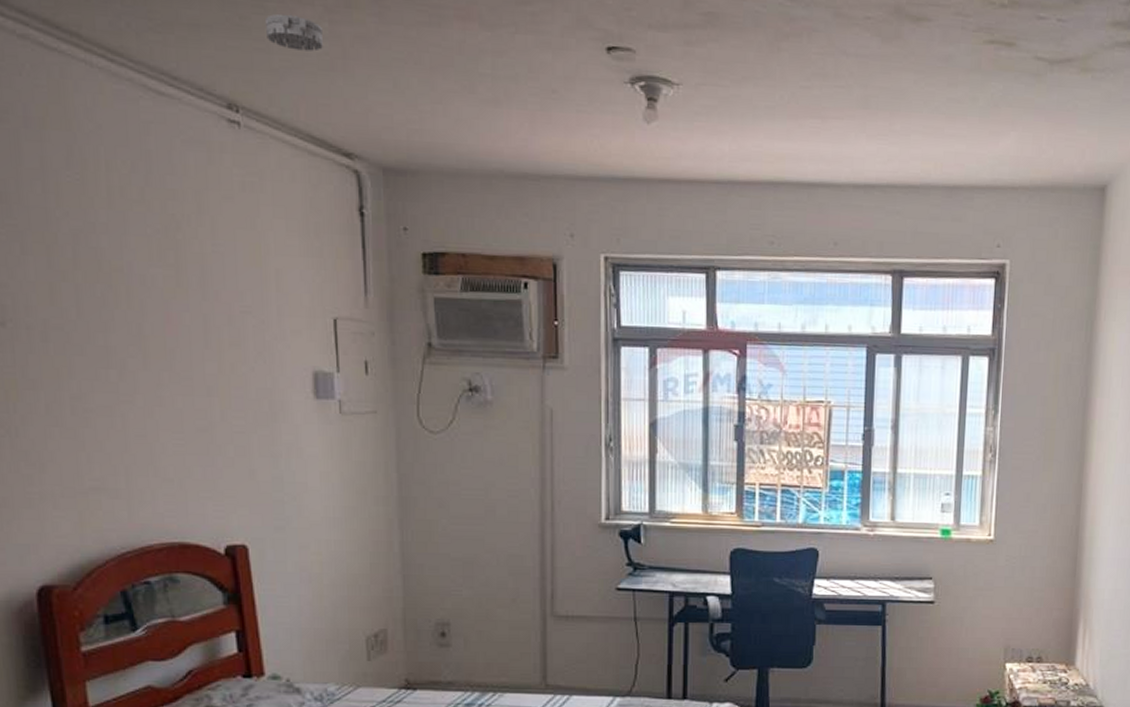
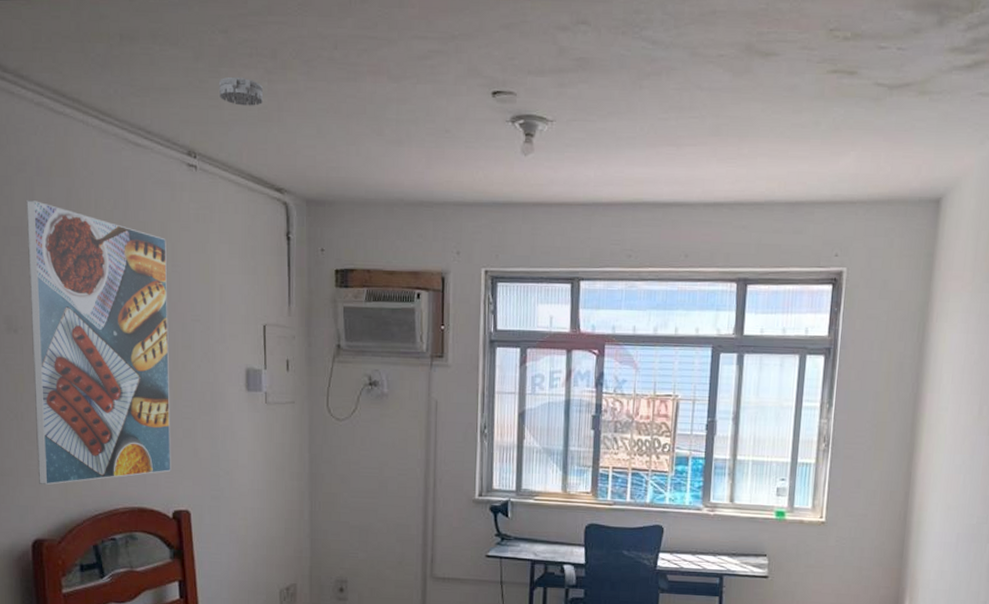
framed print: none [11,157,221,518] -> present [26,199,171,485]

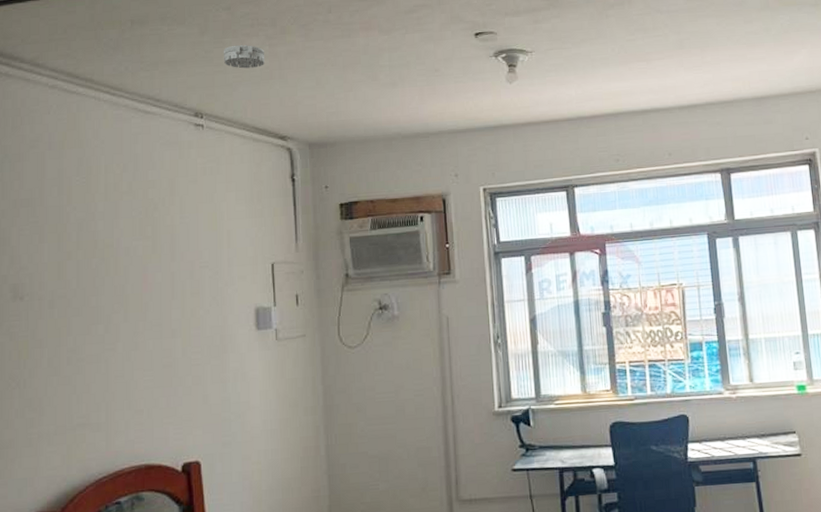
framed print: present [26,199,171,485] -> none [37,172,180,454]

